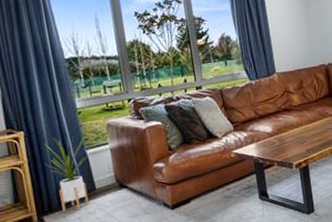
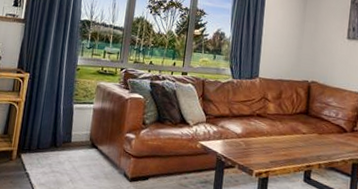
house plant: present [42,134,89,212] -> none [37,85,75,156]

